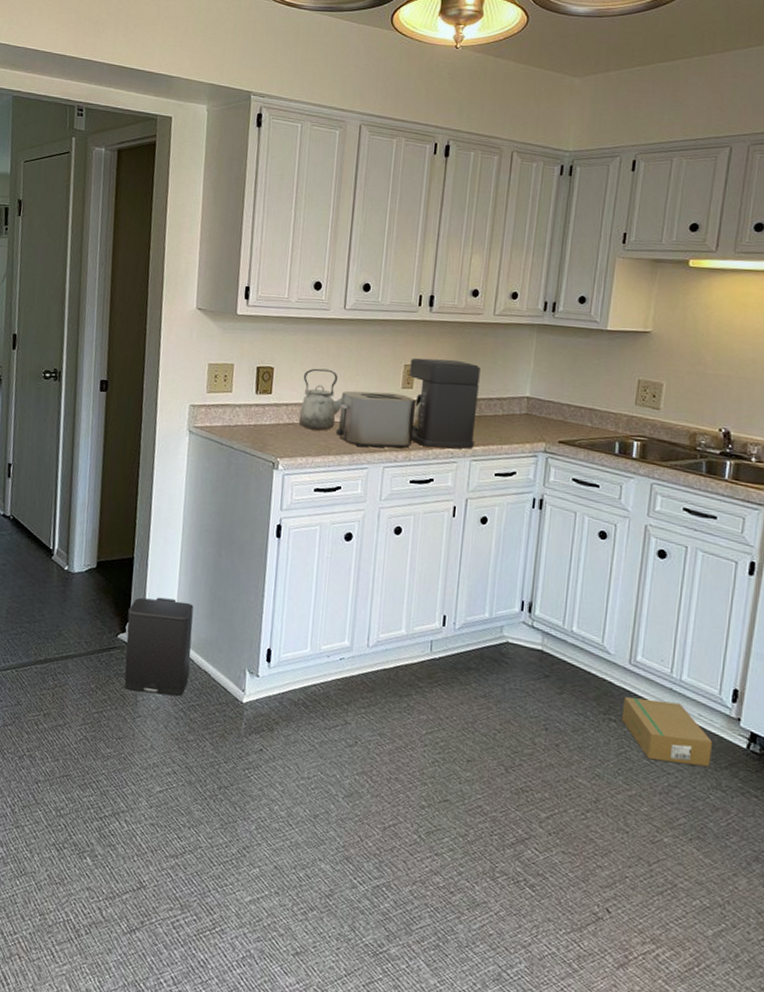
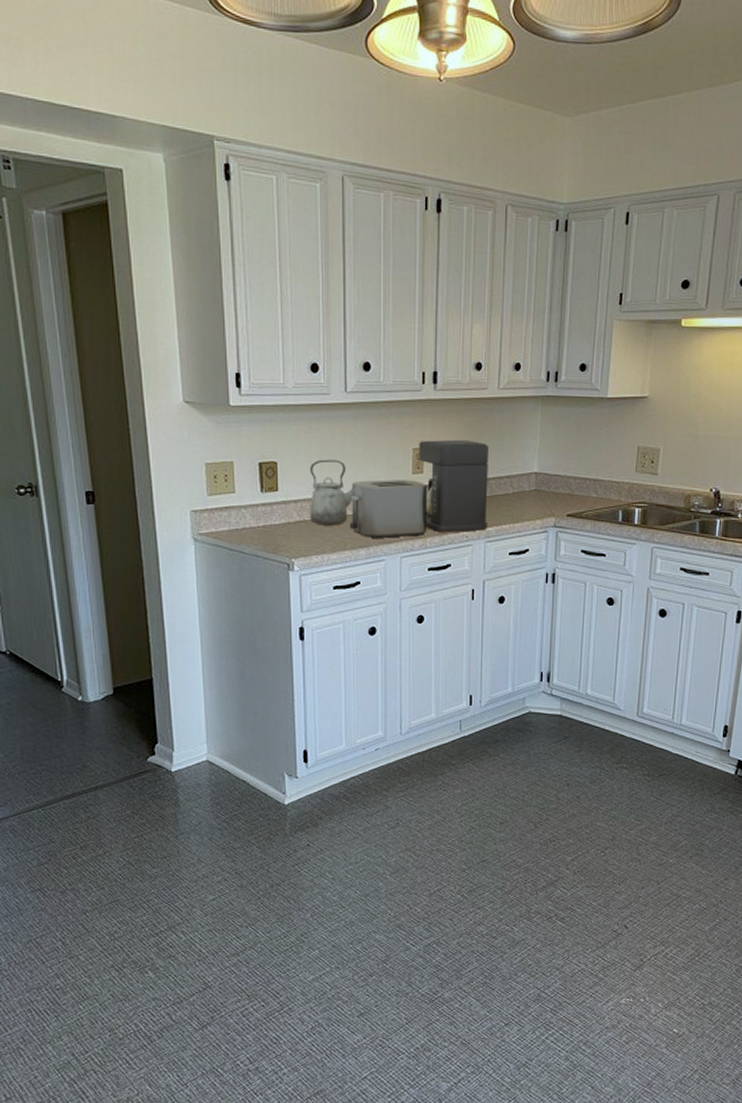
pedal bin: present [124,597,194,697] -> none [155,715,227,810]
box: present [621,696,712,767] -> none [632,744,707,797]

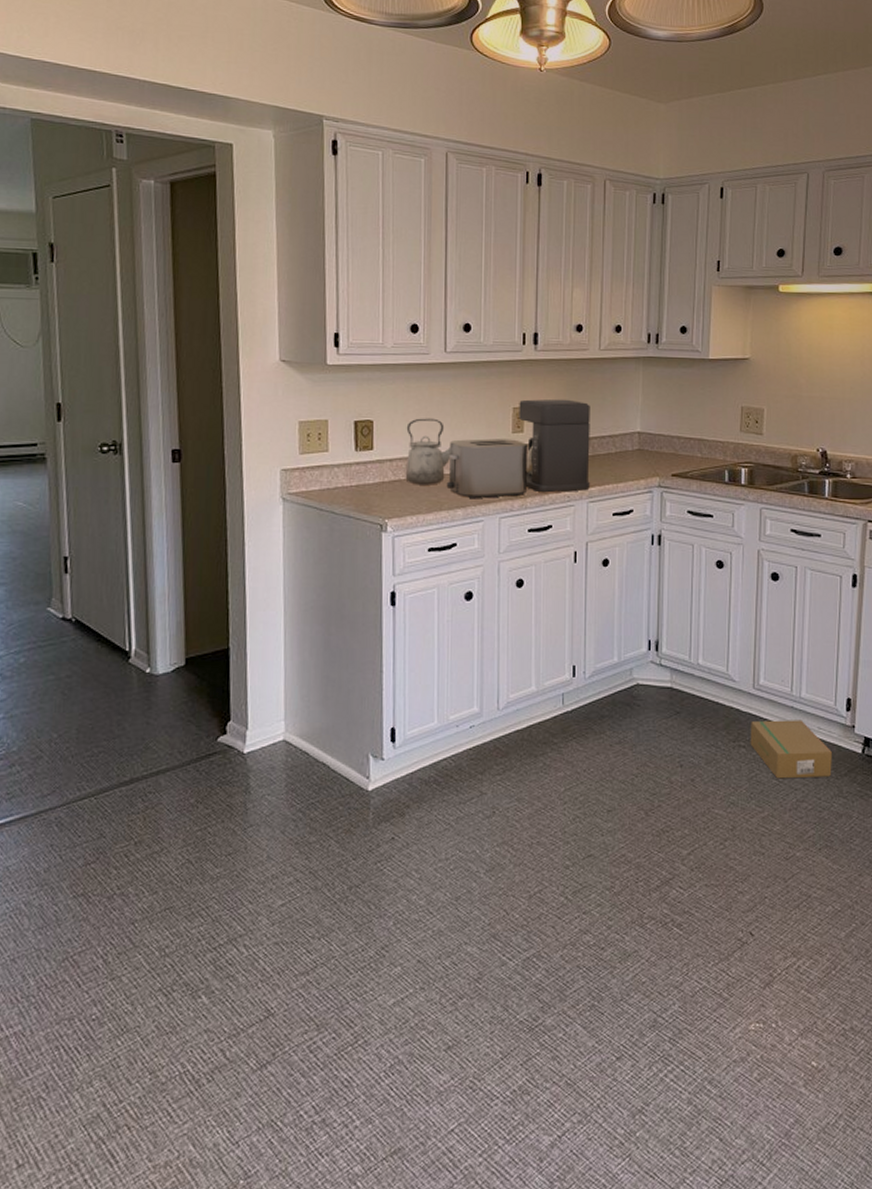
box: none [632,744,707,797] -> present [750,720,832,779]

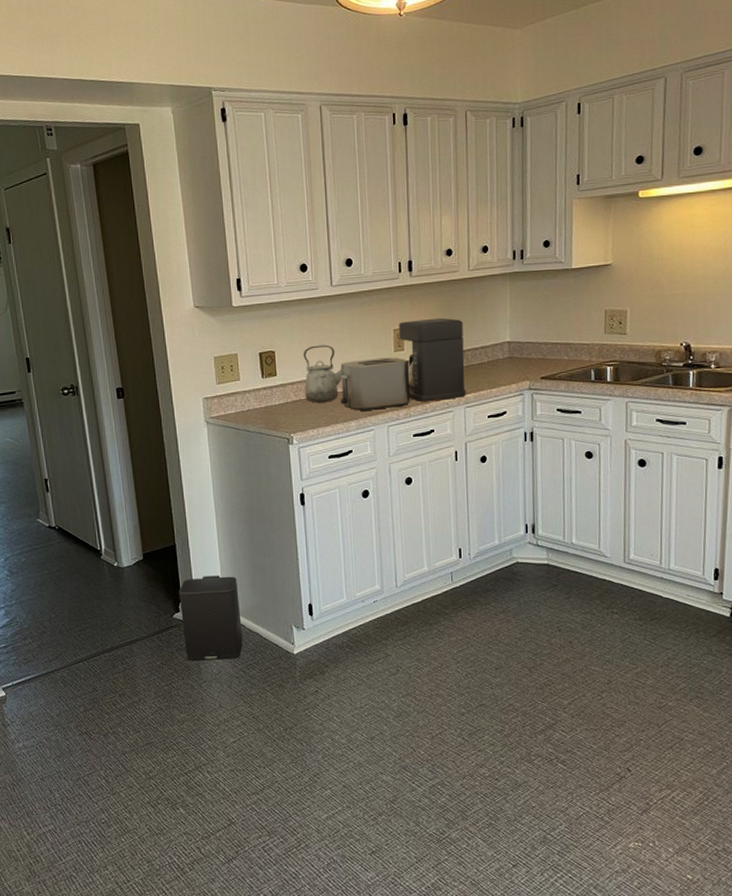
pedal bin: none [227,689,306,798] -> present [179,575,243,661]
box: present [750,720,832,779] -> none [622,589,701,640]

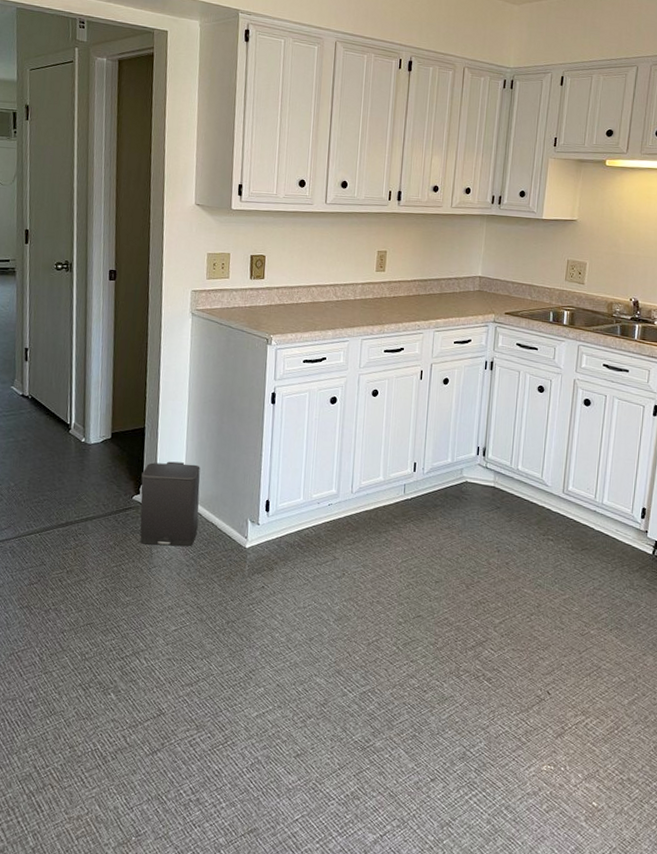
kettle: present [303,345,343,403] -> none [288,255,326,310]
toaster: present [340,357,410,412] -> none [320,274,389,323]
coffee maker: present [399,317,466,402] -> none [382,245,441,322]

